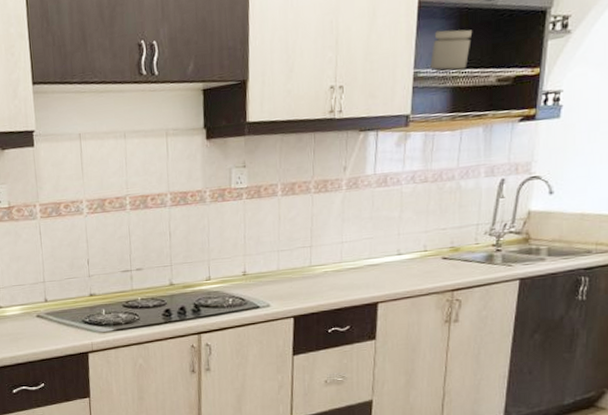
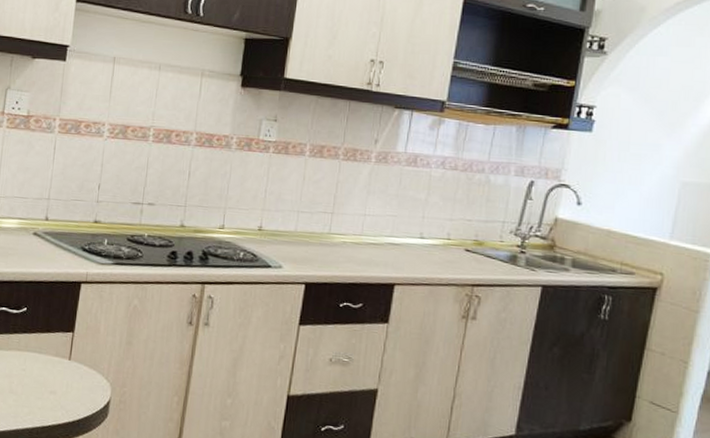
jar: present [430,29,473,71] -> none [470,28,514,68]

